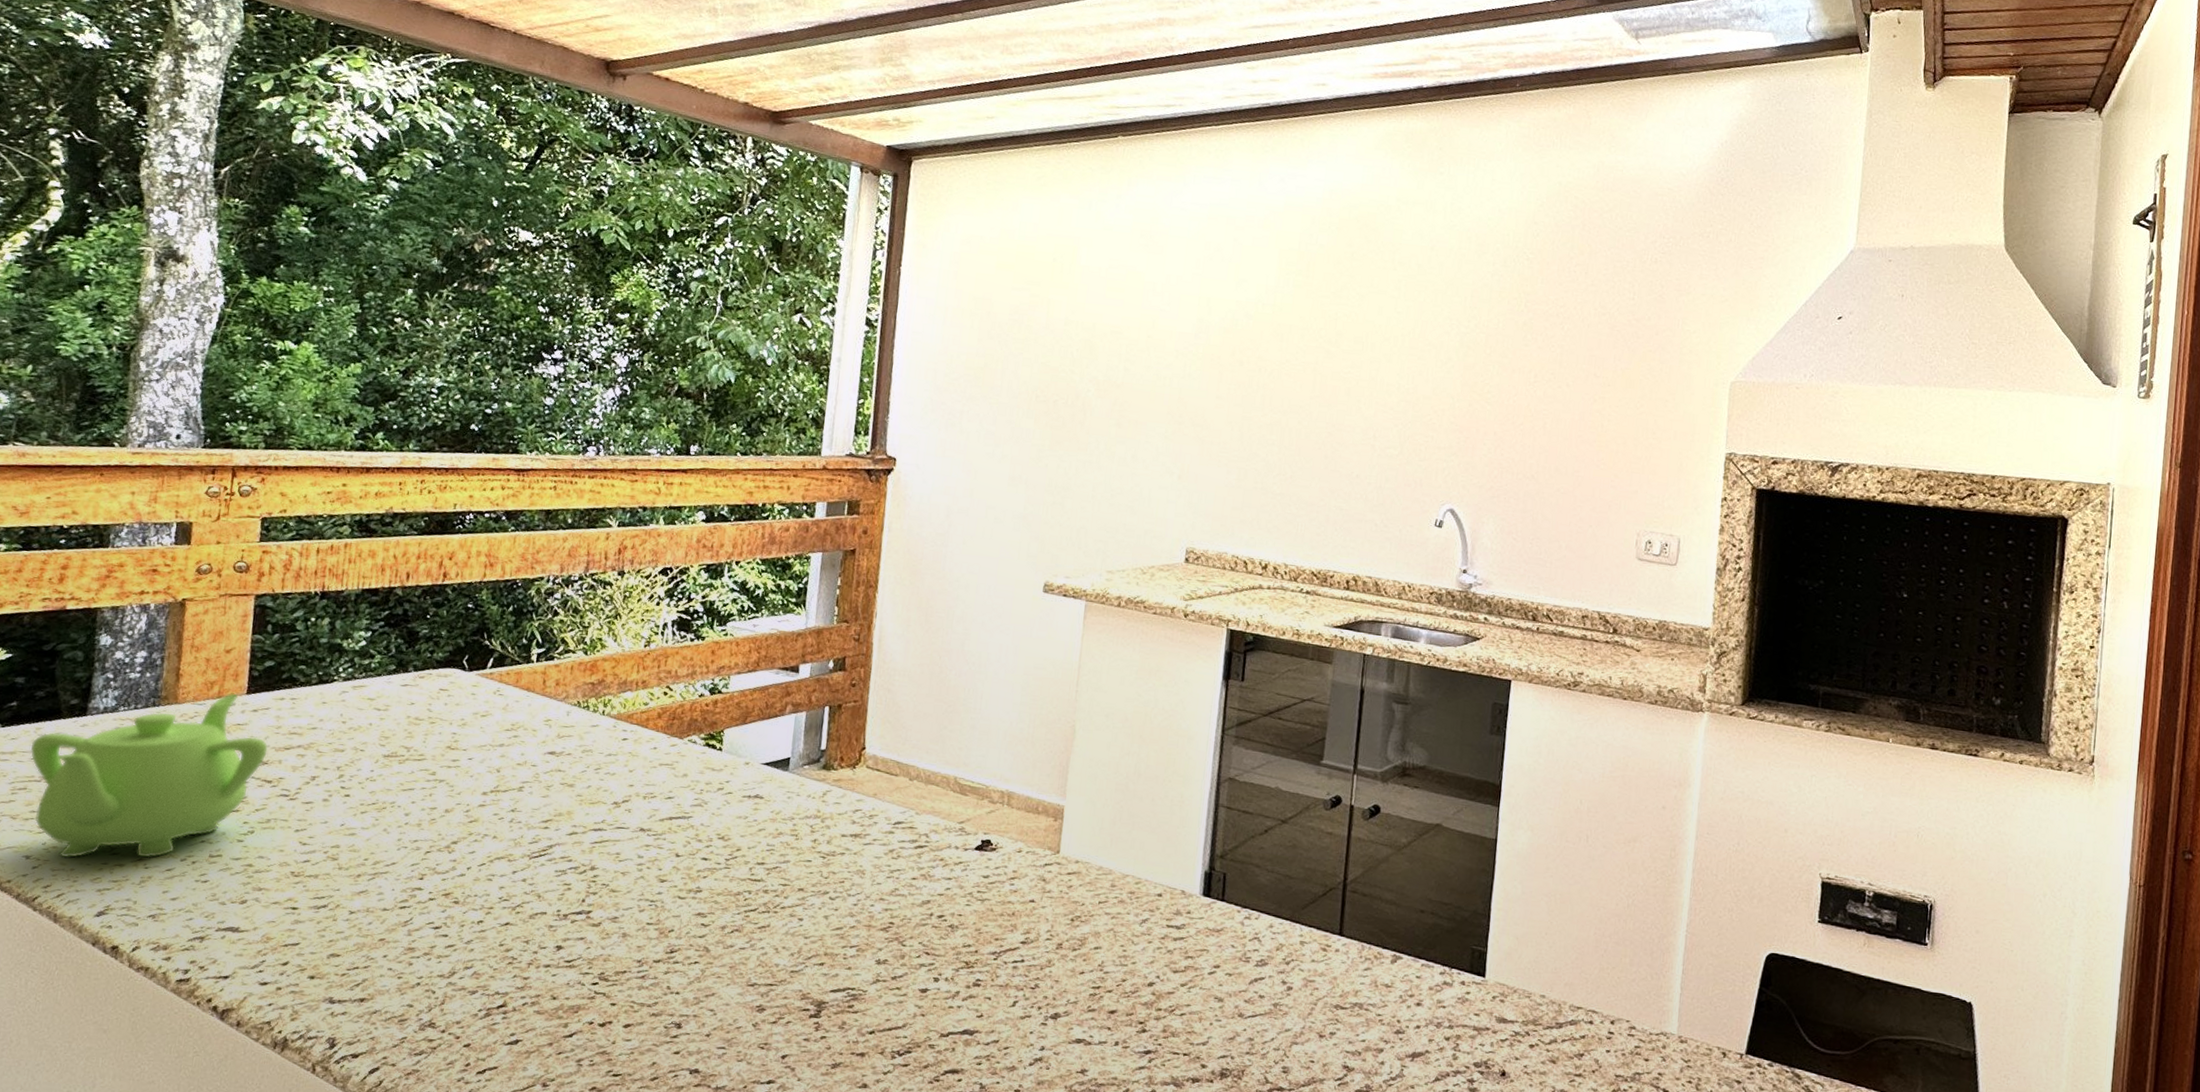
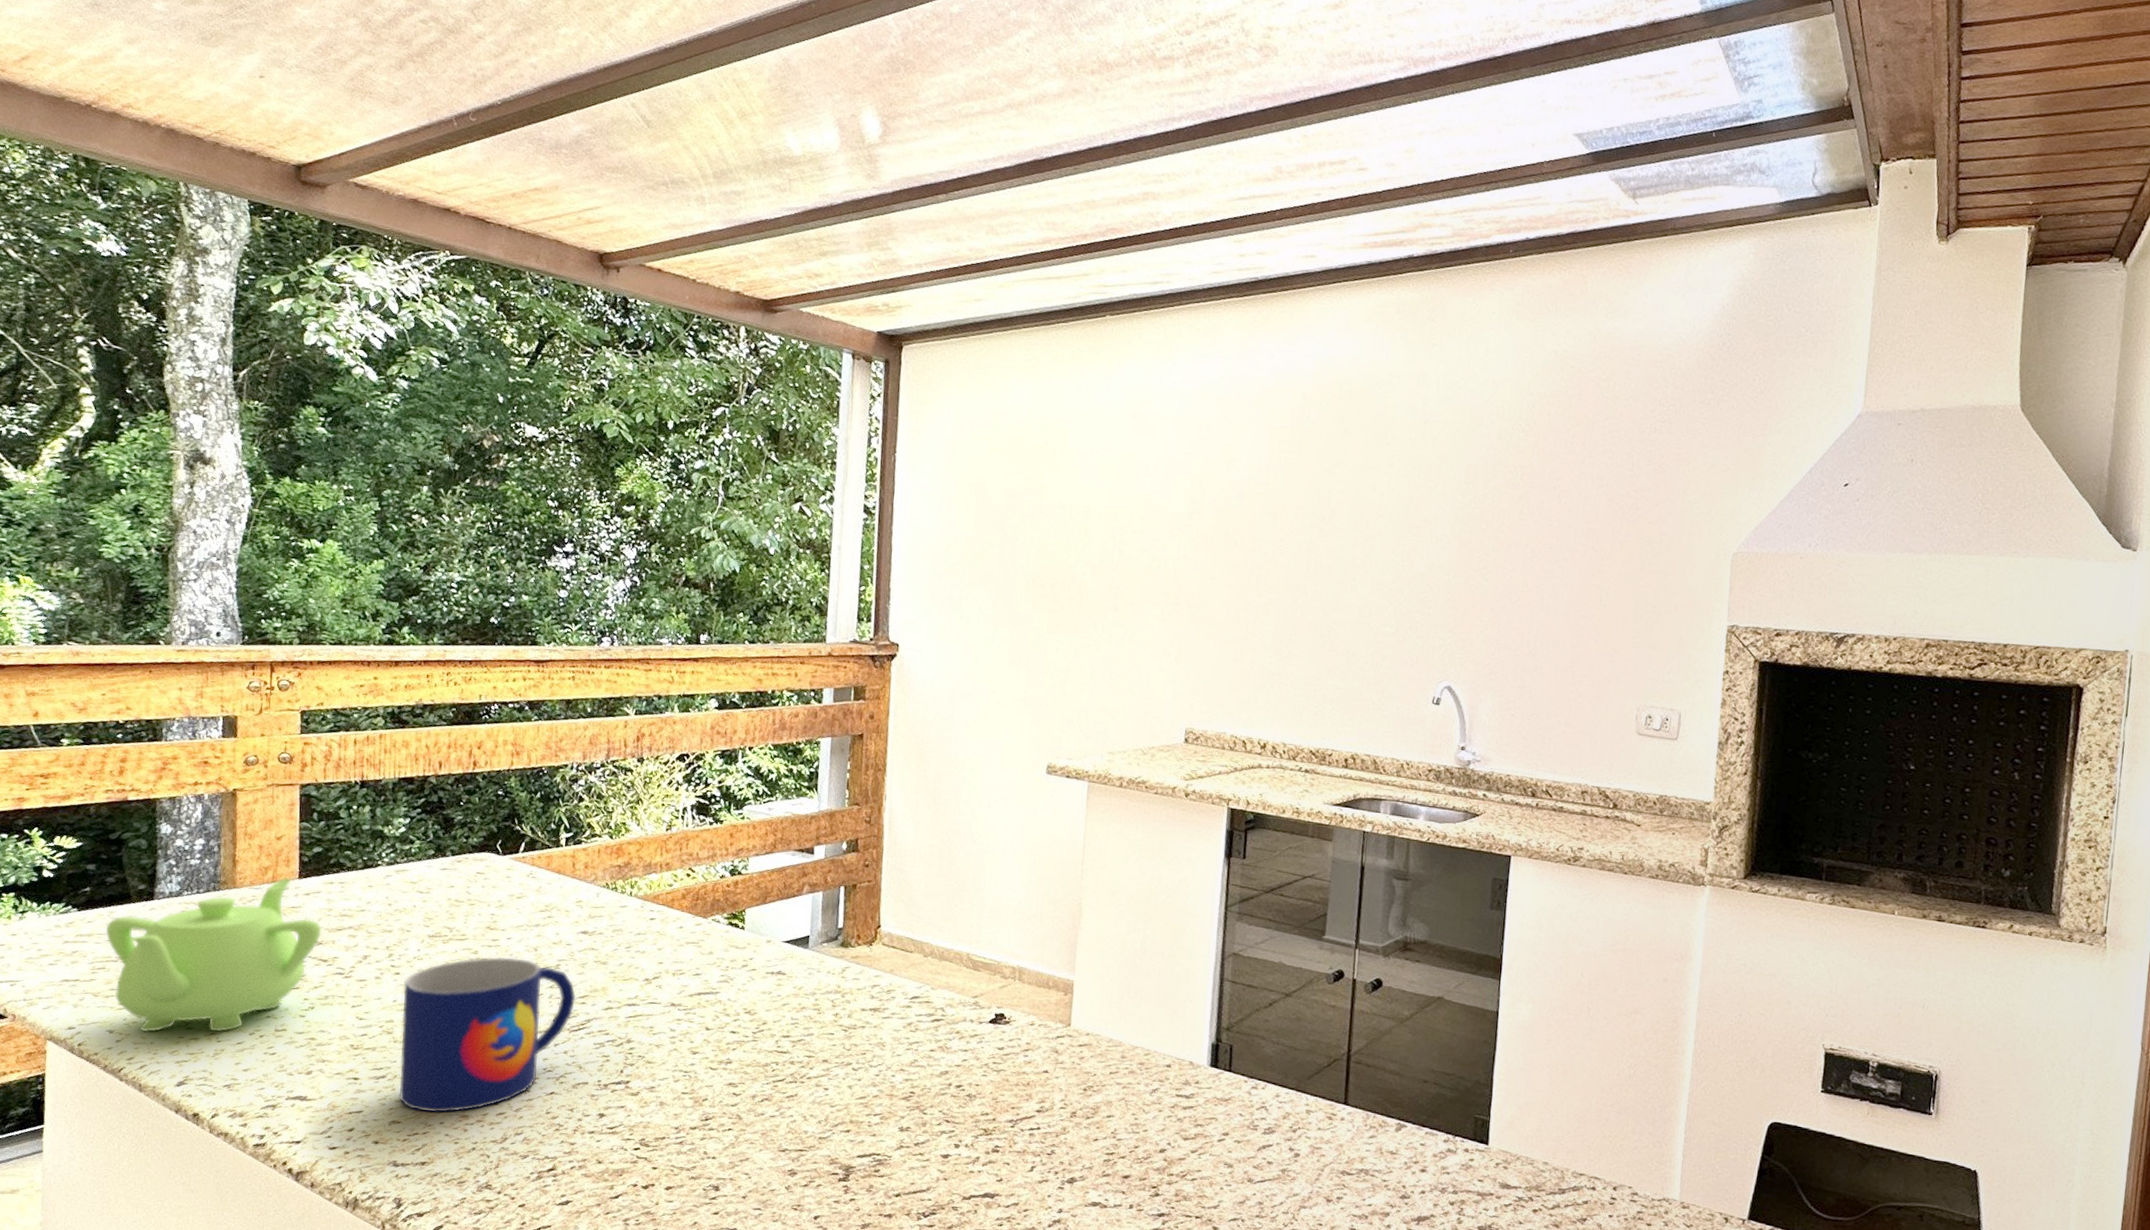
mug: none [340,778,539,946] -> present [399,956,576,1113]

